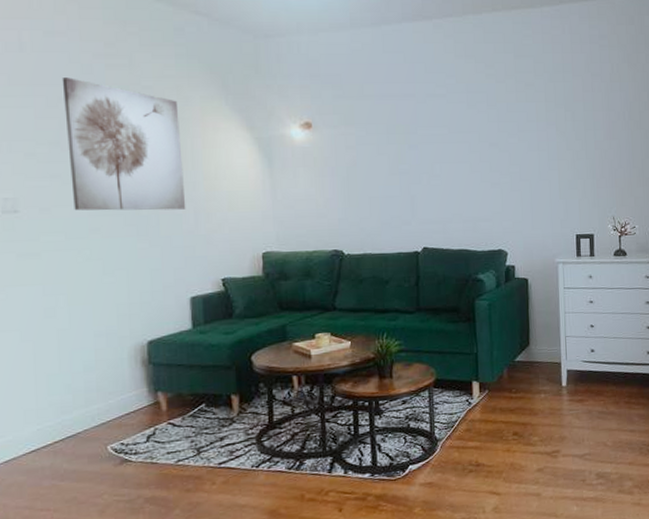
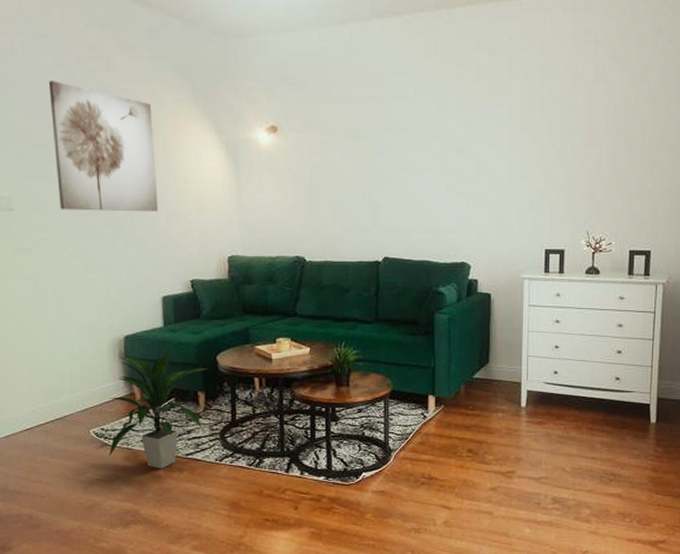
indoor plant: none [129,351,241,483] -> present [108,348,207,469]

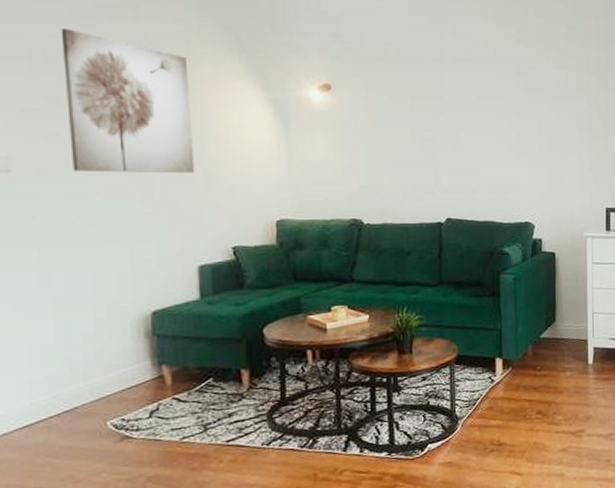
indoor plant: present [108,348,207,469] -> none [130,323,252,461]

